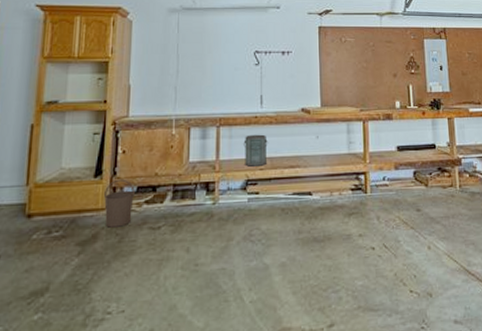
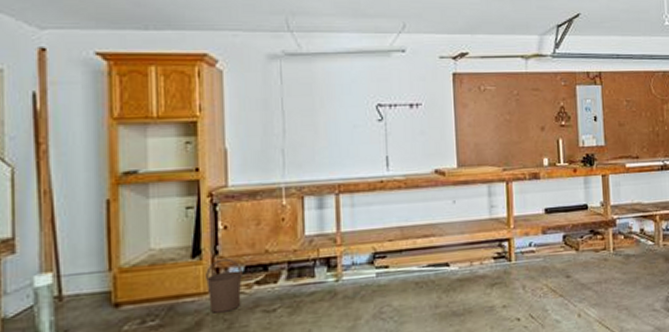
paint can: present [243,134,269,167] -> none [368,201,398,238]

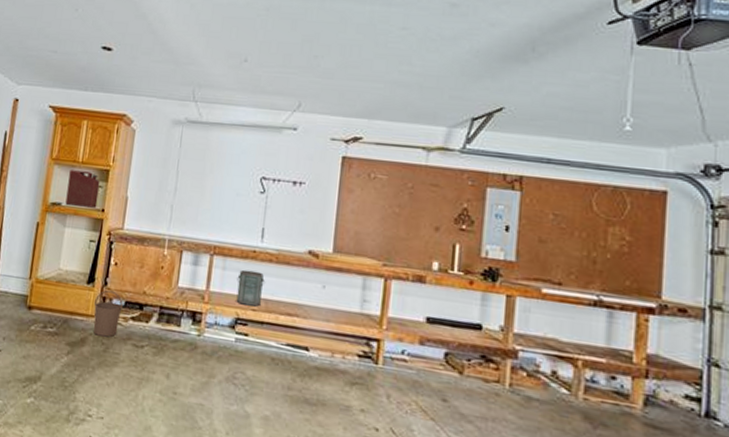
jerry can: none [142,127,188,173] -> present [65,170,100,209]
paint can: none [368,201,398,238] -> present [236,269,266,307]

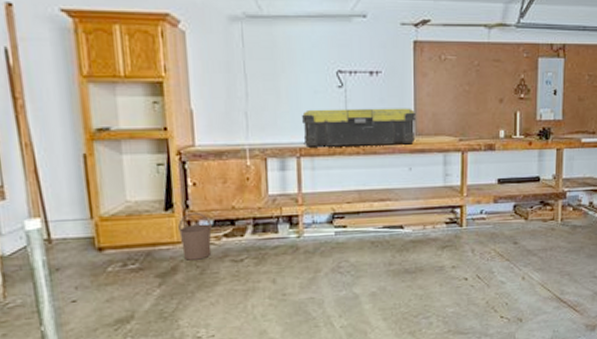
jerry can: present [65,170,100,209] -> none [111,87,157,130]
toolbox: none [219,210,336,261] -> present [302,108,416,147]
paint can: present [236,269,266,307] -> none [328,165,356,200]

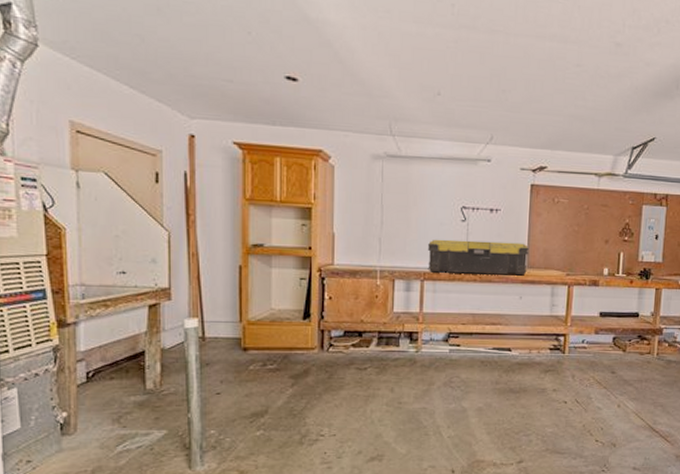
bucket: present [178,212,212,261] -> none [313,323,342,365]

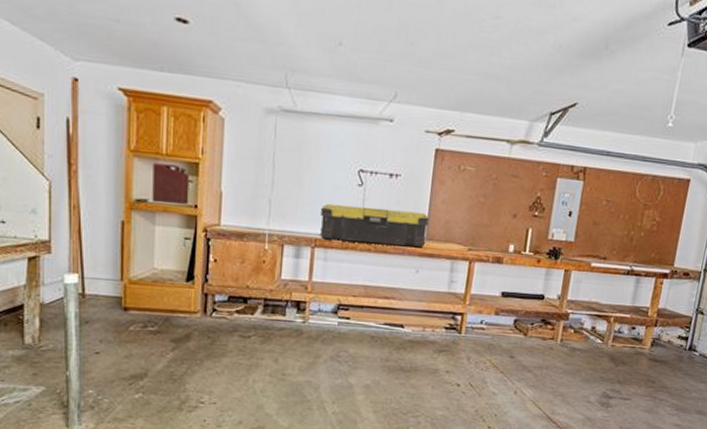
jerry can: none [268,210,303,248] -> present [152,163,190,205]

